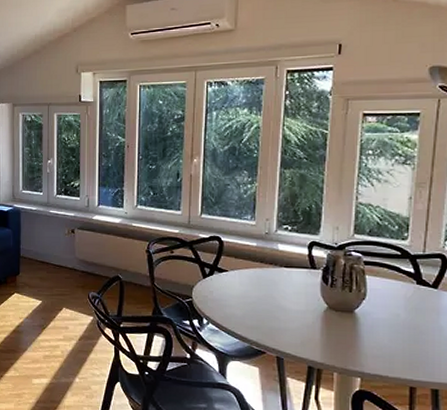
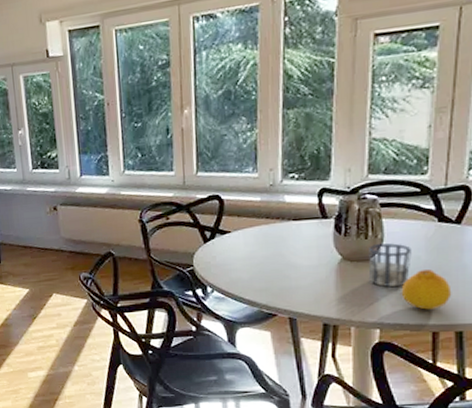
cup: none [353,298,392,340] -> present [369,243,412,288]
fruit: none [381,327,429,366] -> present [401,270,452,310]

